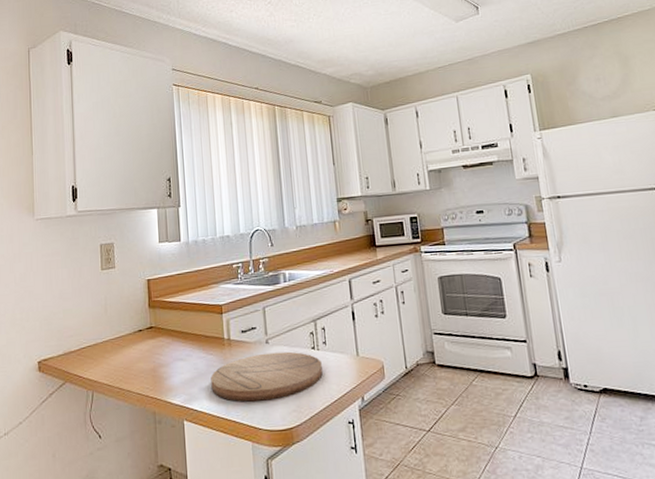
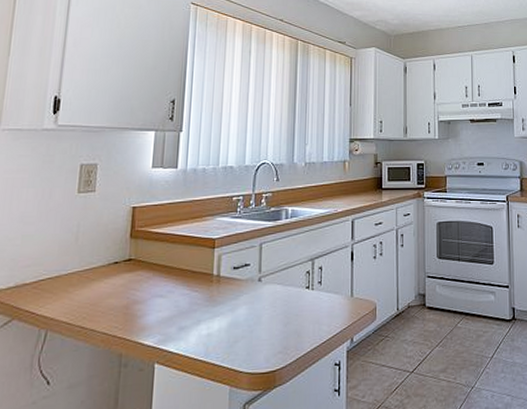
cutting board: present [211,351,323,402] -> none [191,290,315,343]

